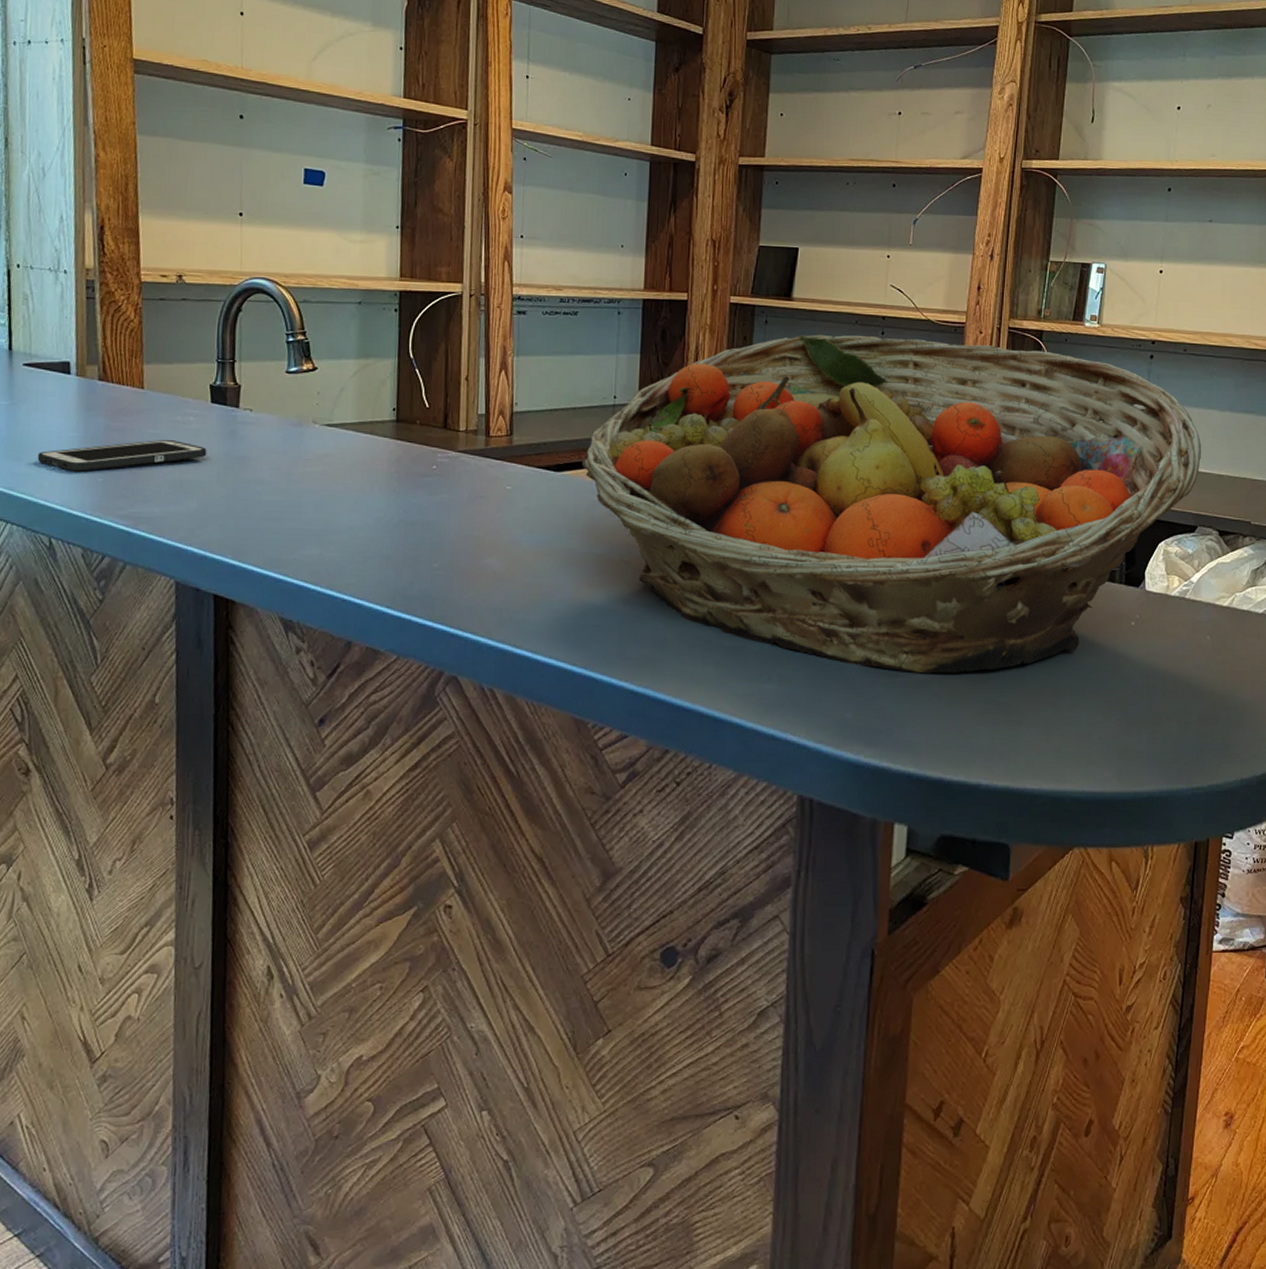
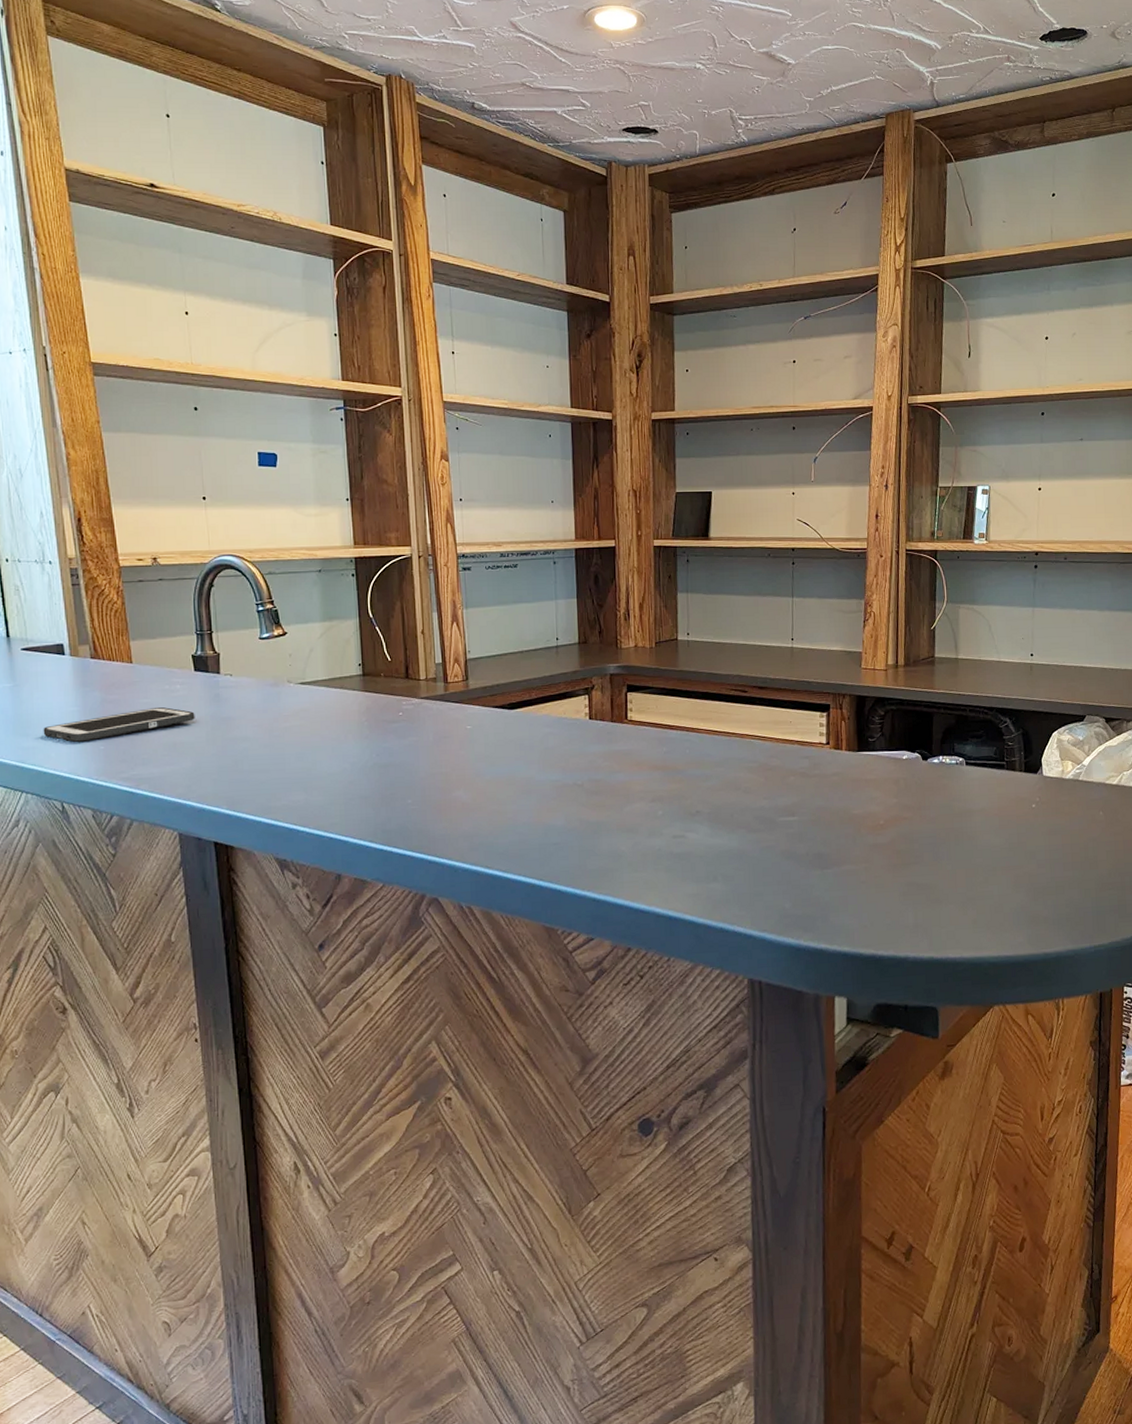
fruit basket: present [581,334,1201,674] -> none [532,566,1085,864]

